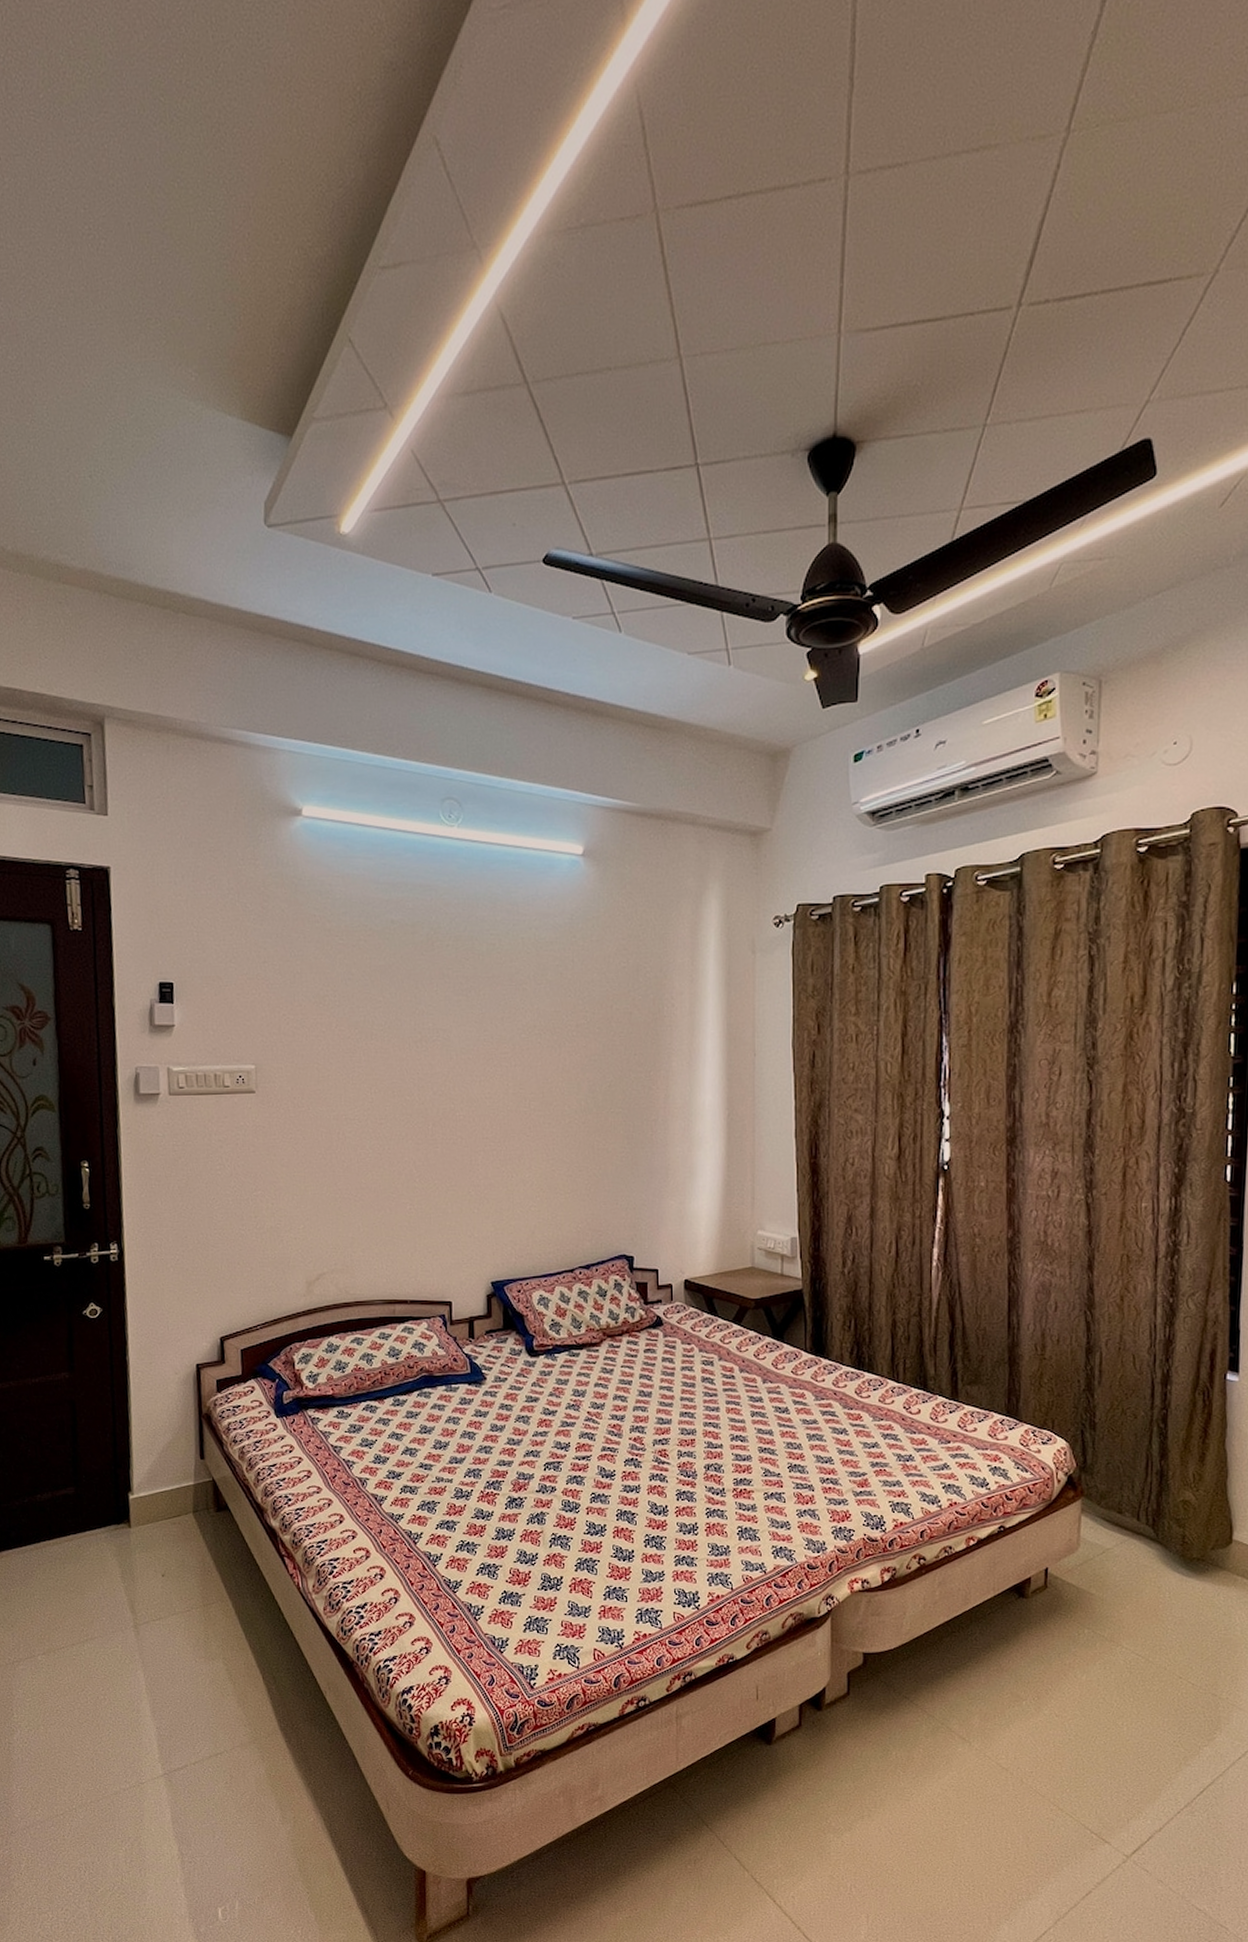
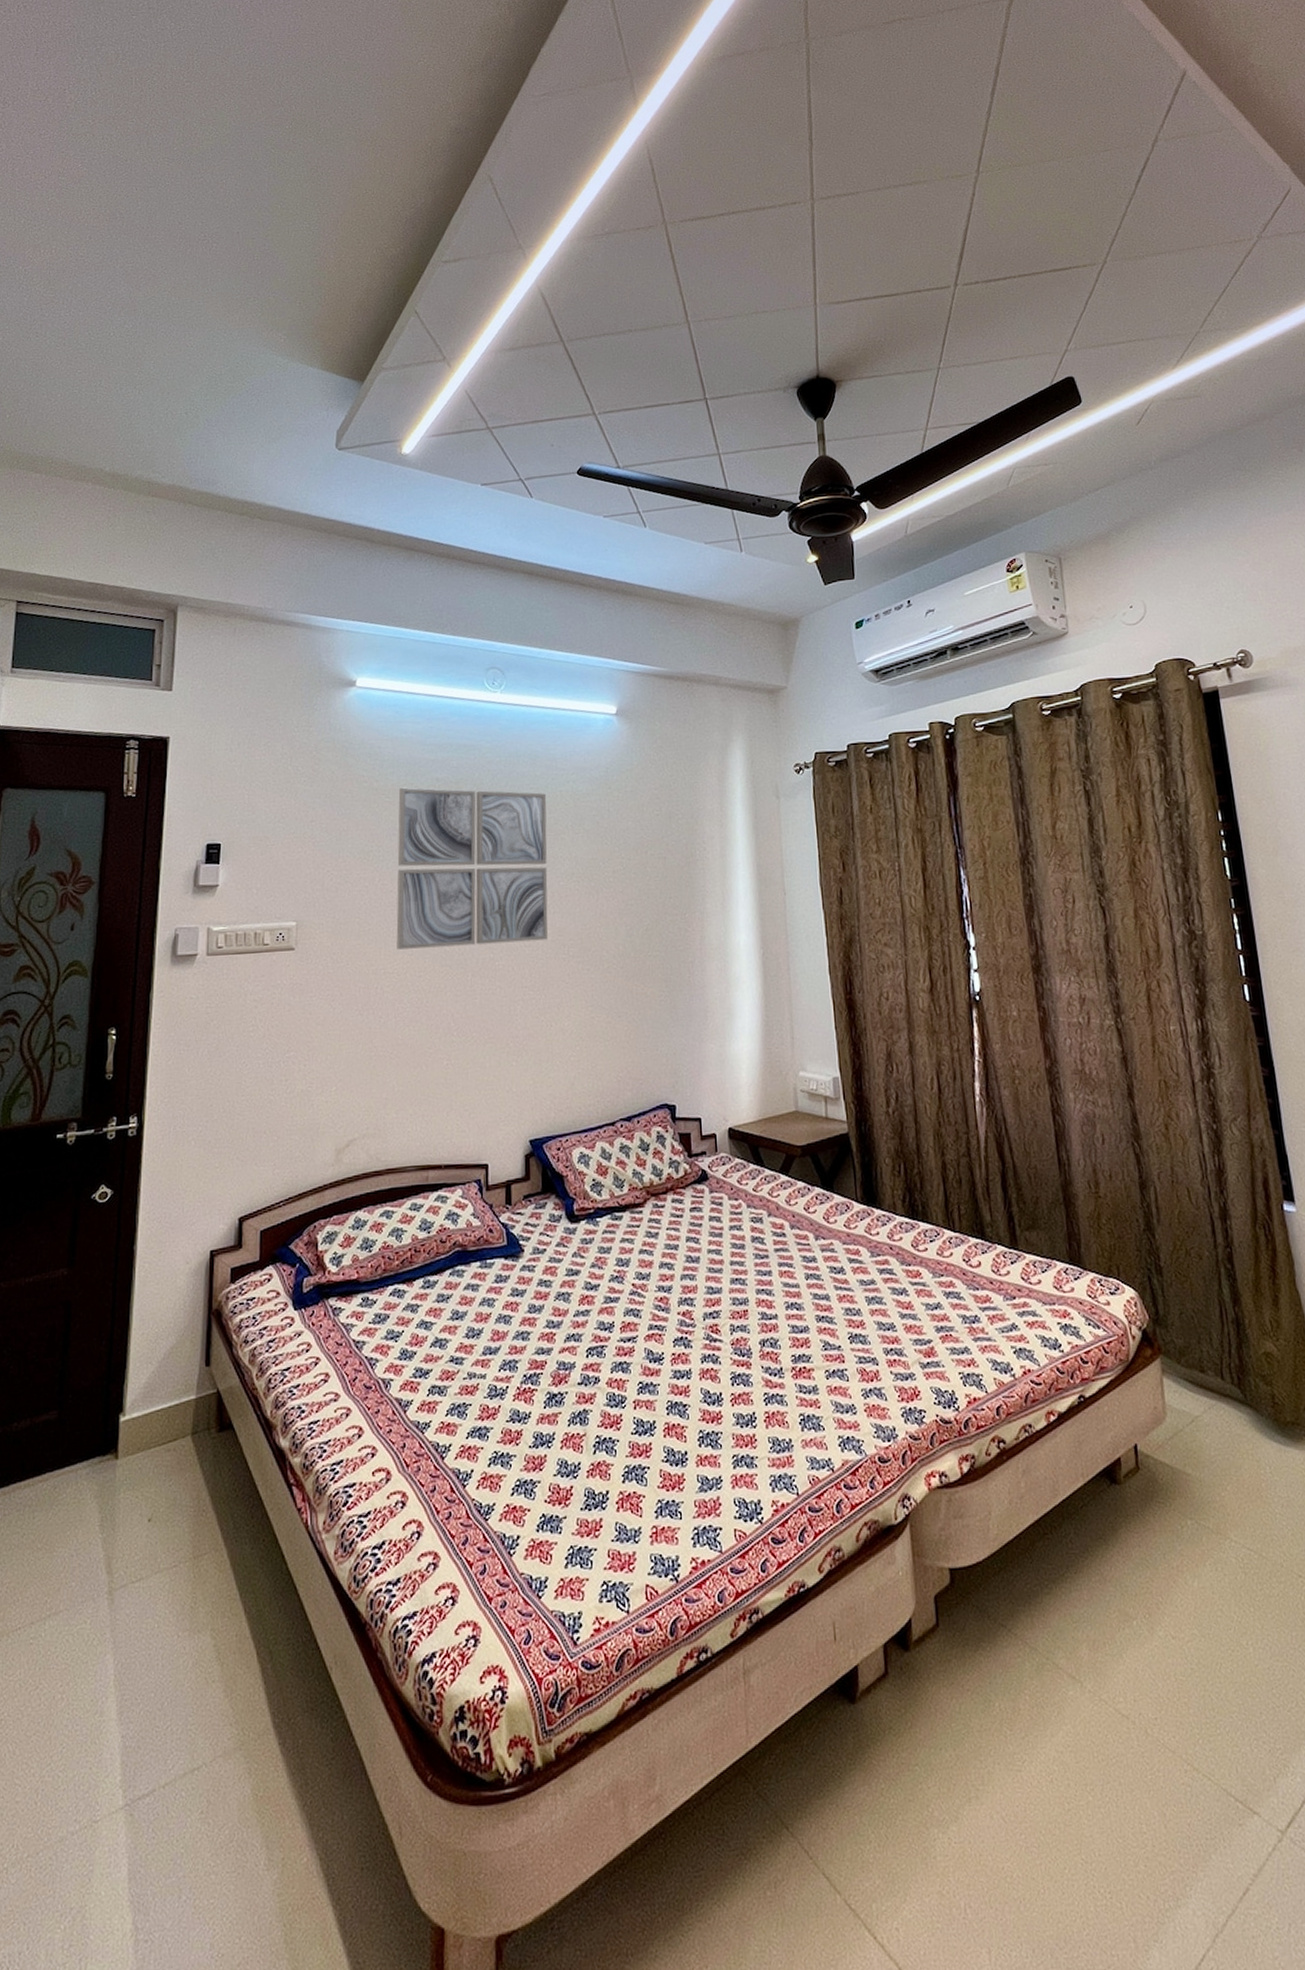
wall art: none [352,929,509,1097] -> present [396,787,548,950]

